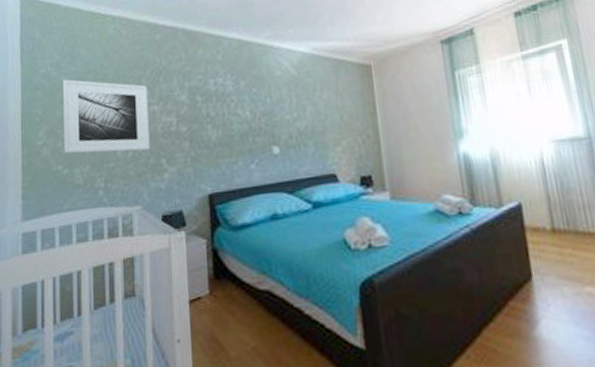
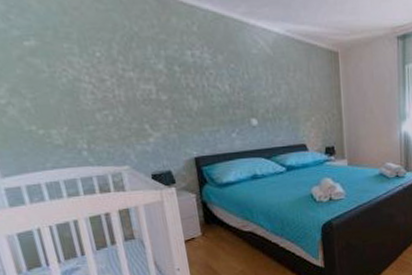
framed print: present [62,79,150,154] -> none [15,34,131,116]

